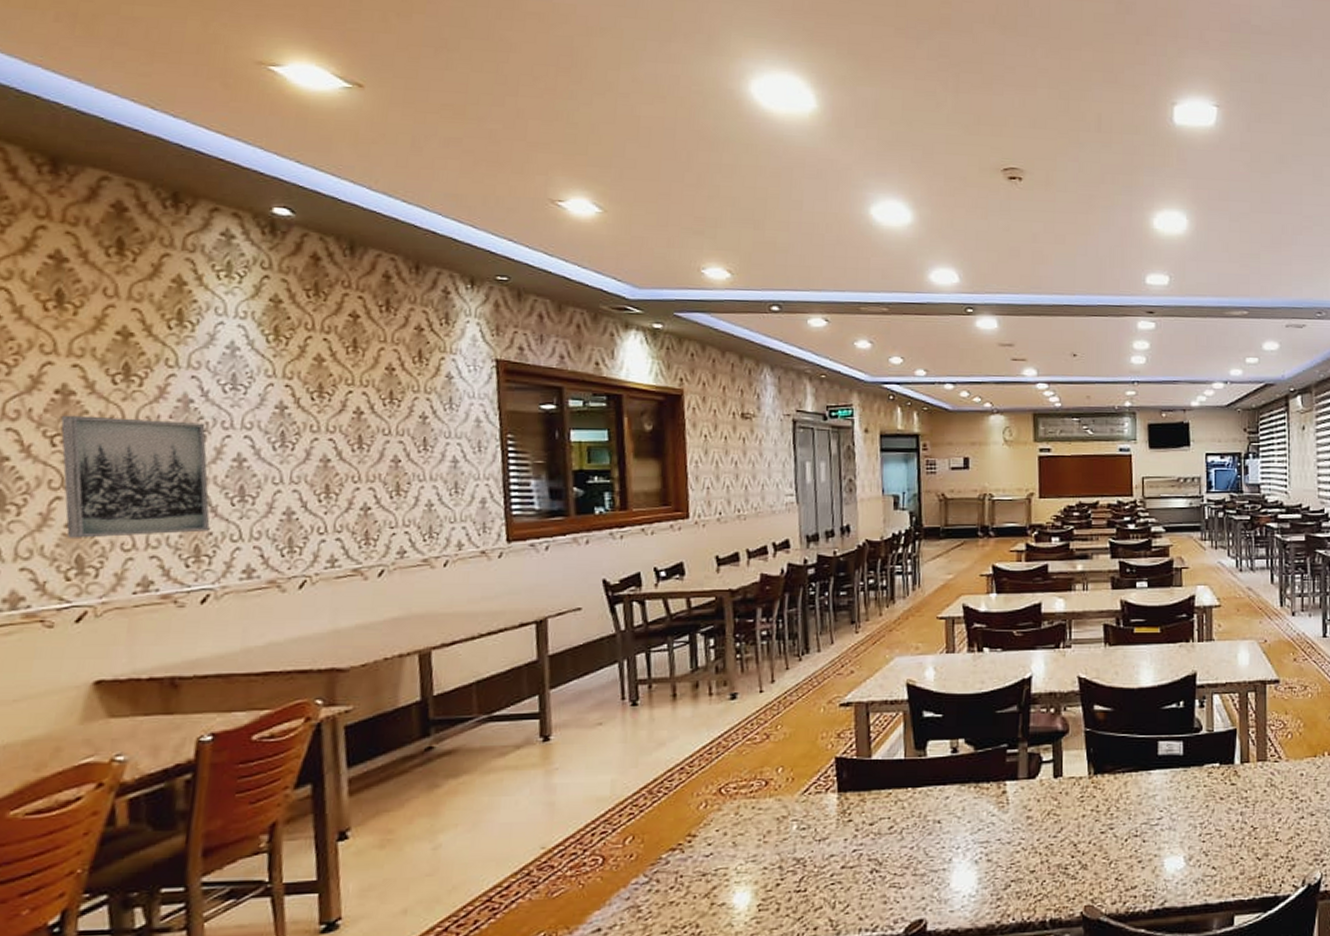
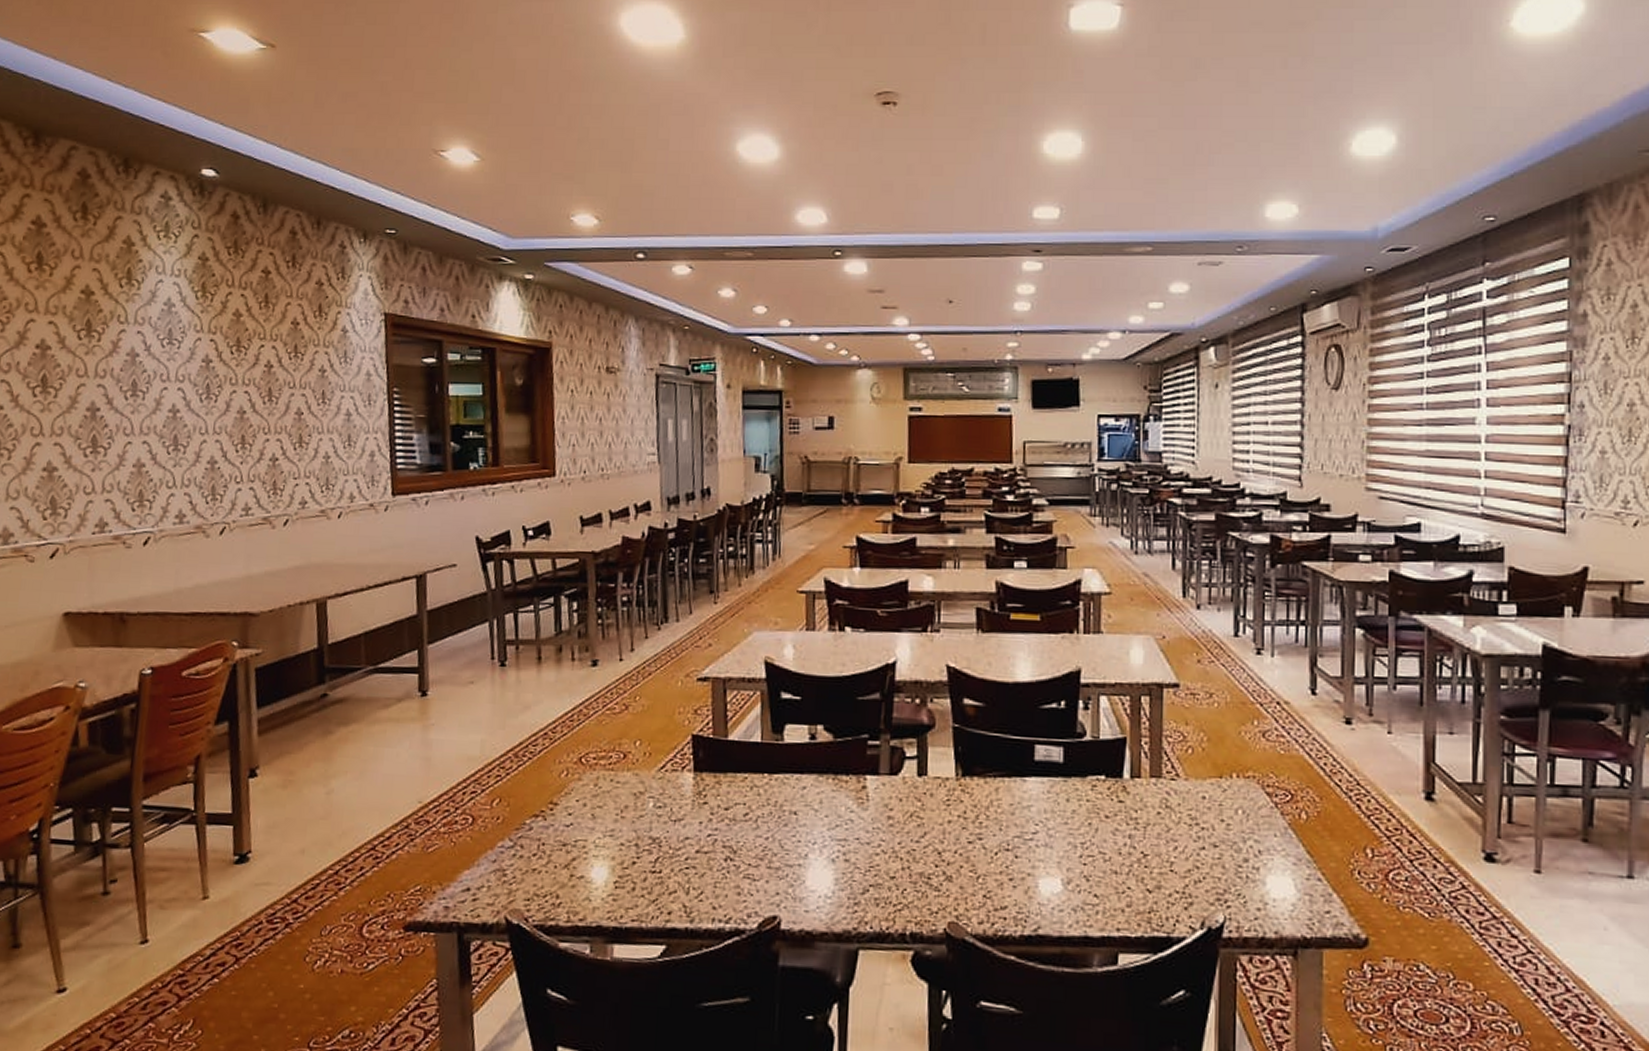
wall art: present [60,415,210,538] -> none [40,368,151,482]

